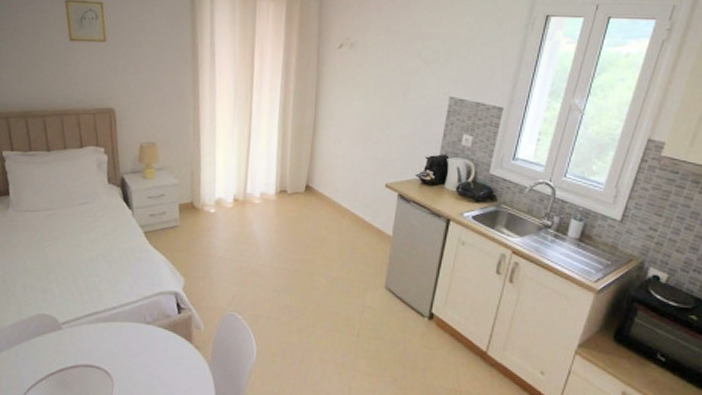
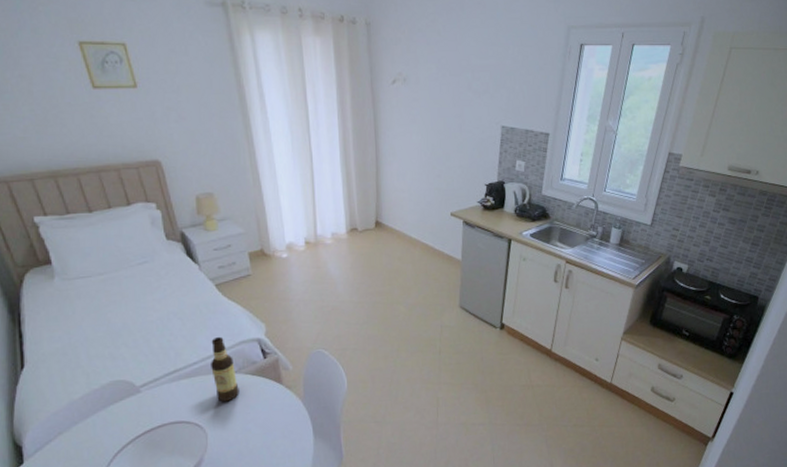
bottle: none [127,284,151,353] -> present [211,336,239,402]

